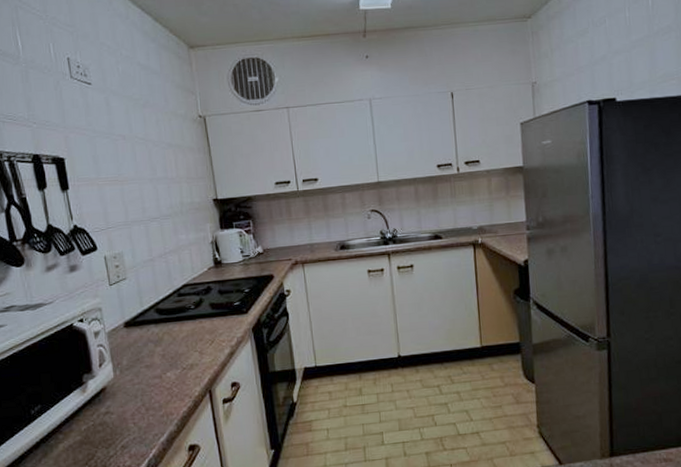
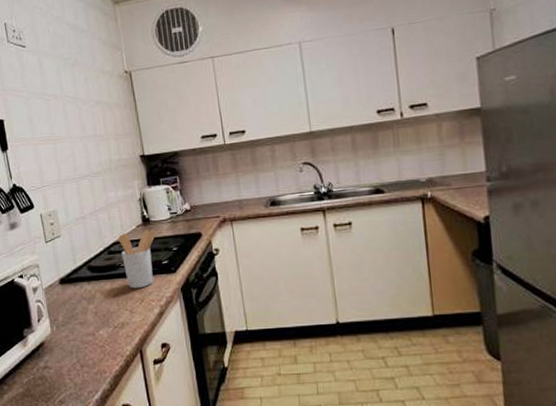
utensil holder: none [189,271,229,330] -> present [118,229,157,289]

